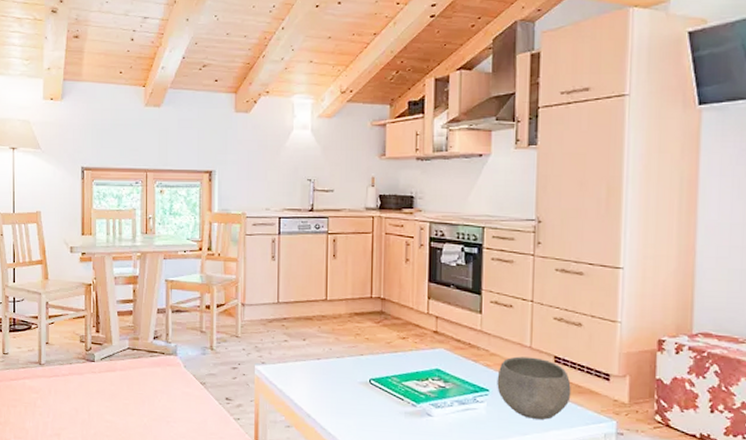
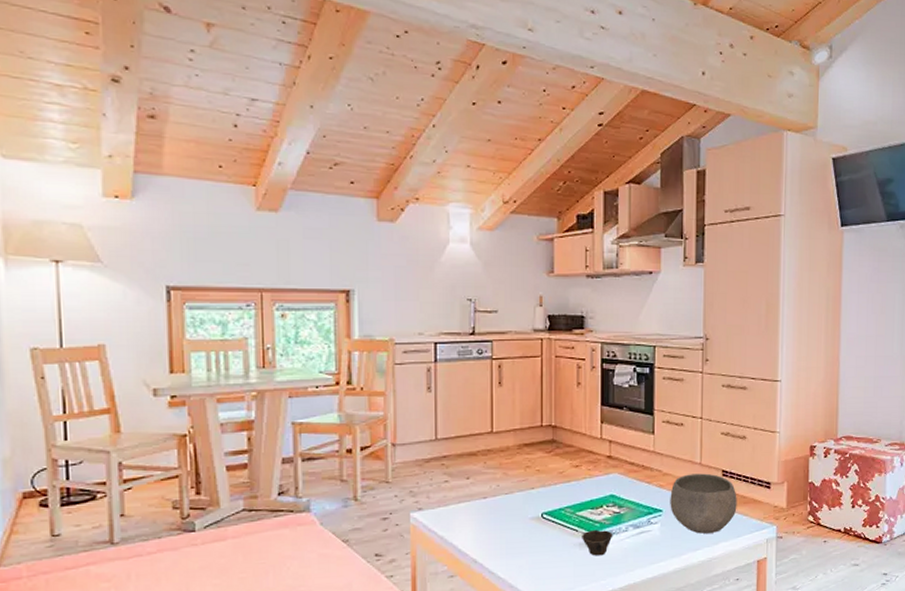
cup: none [407,400,438,427] -> present [582,529,613,556]

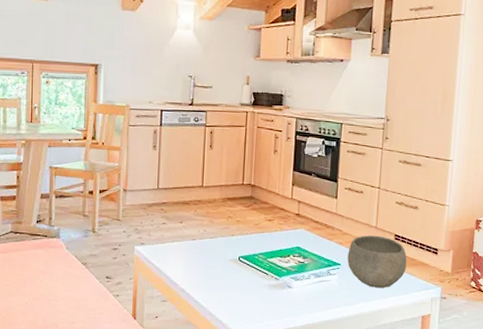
cup: present [582,529,613,556] -> none [271,274,298,297]

